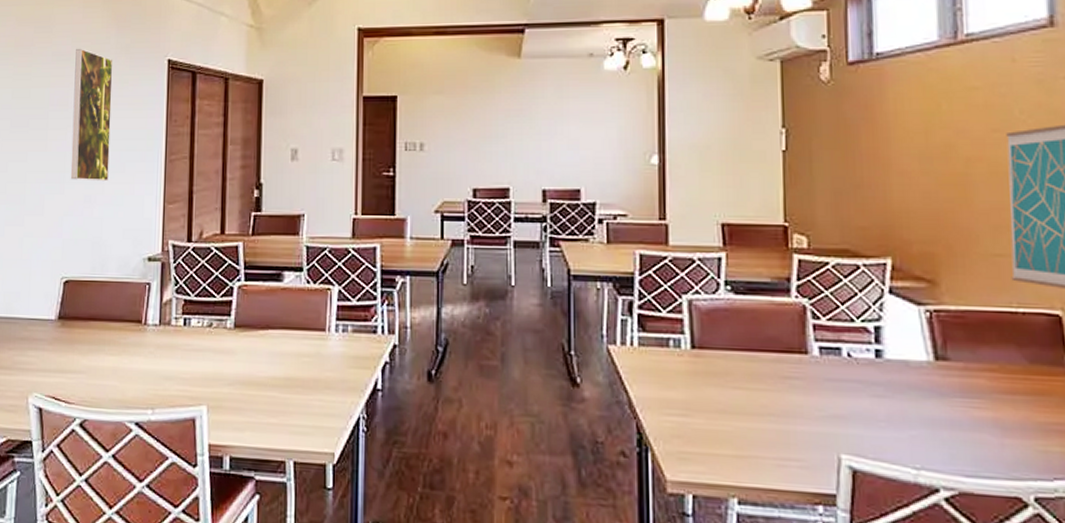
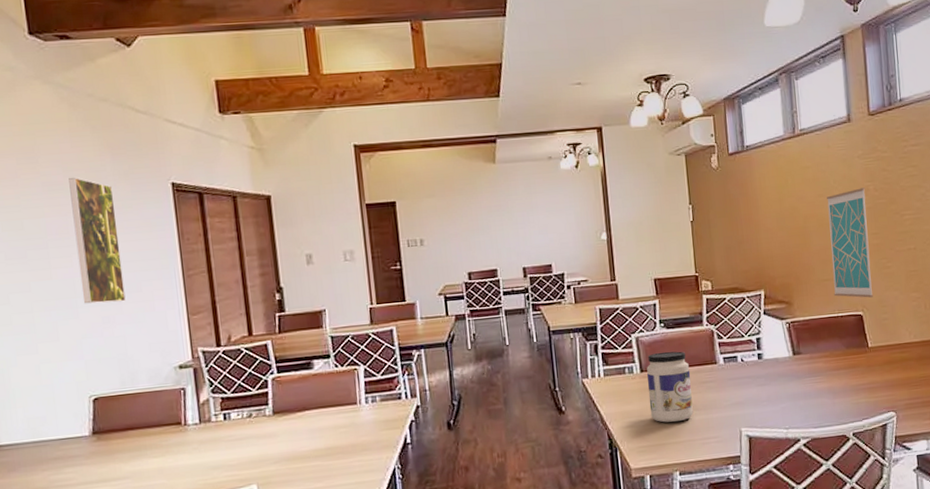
jar: none [700,325,767,427] -> present [647,351,693,423]

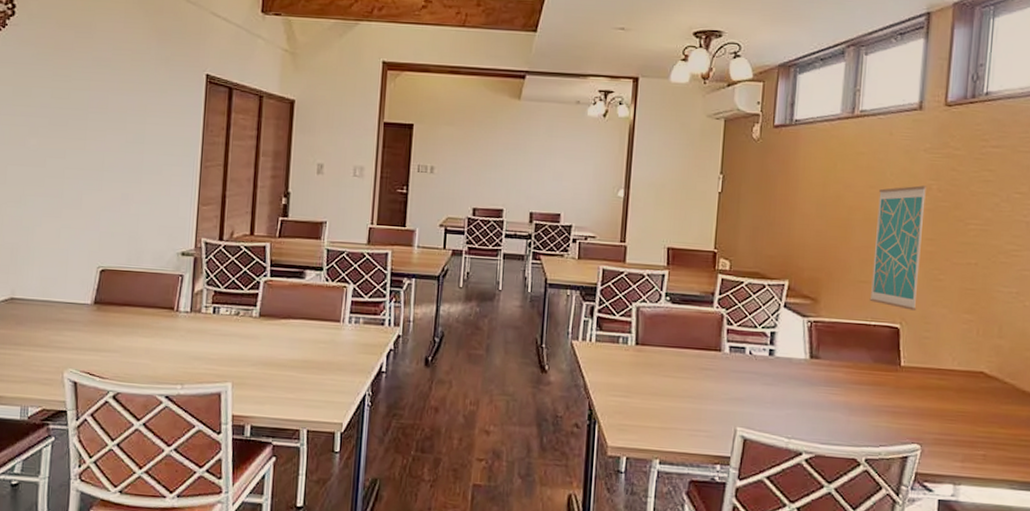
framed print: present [69,177,126,304] -> none [108,56,153,182]
jar: present [647,351,693,423] -> none [638,327,690,406]

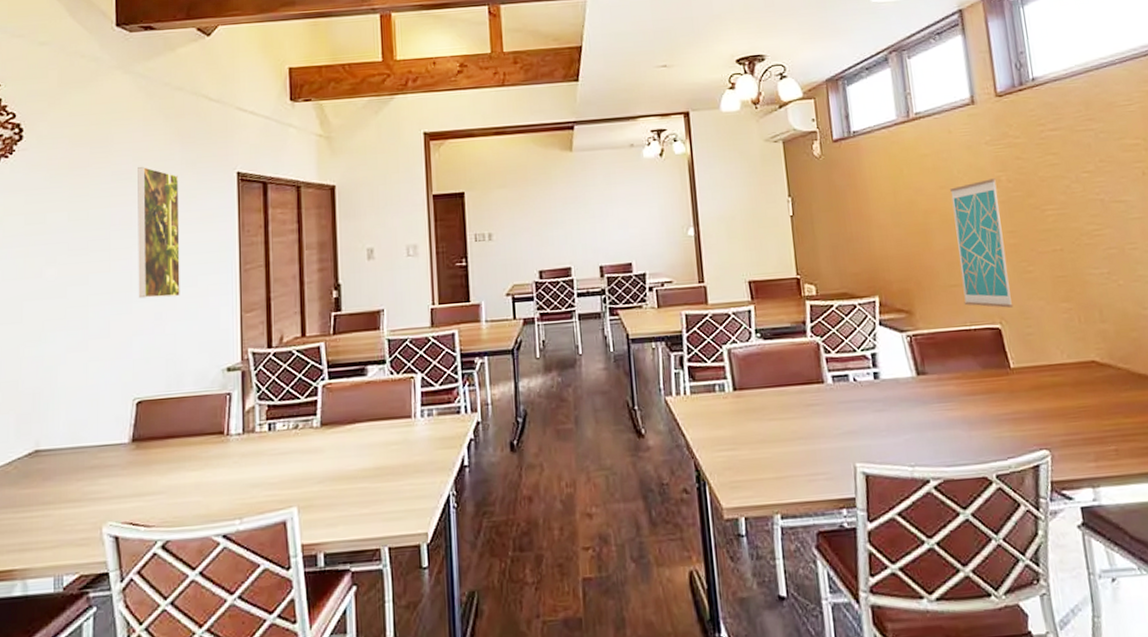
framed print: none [108,56,153,182] -> present [138,166,180,299]

